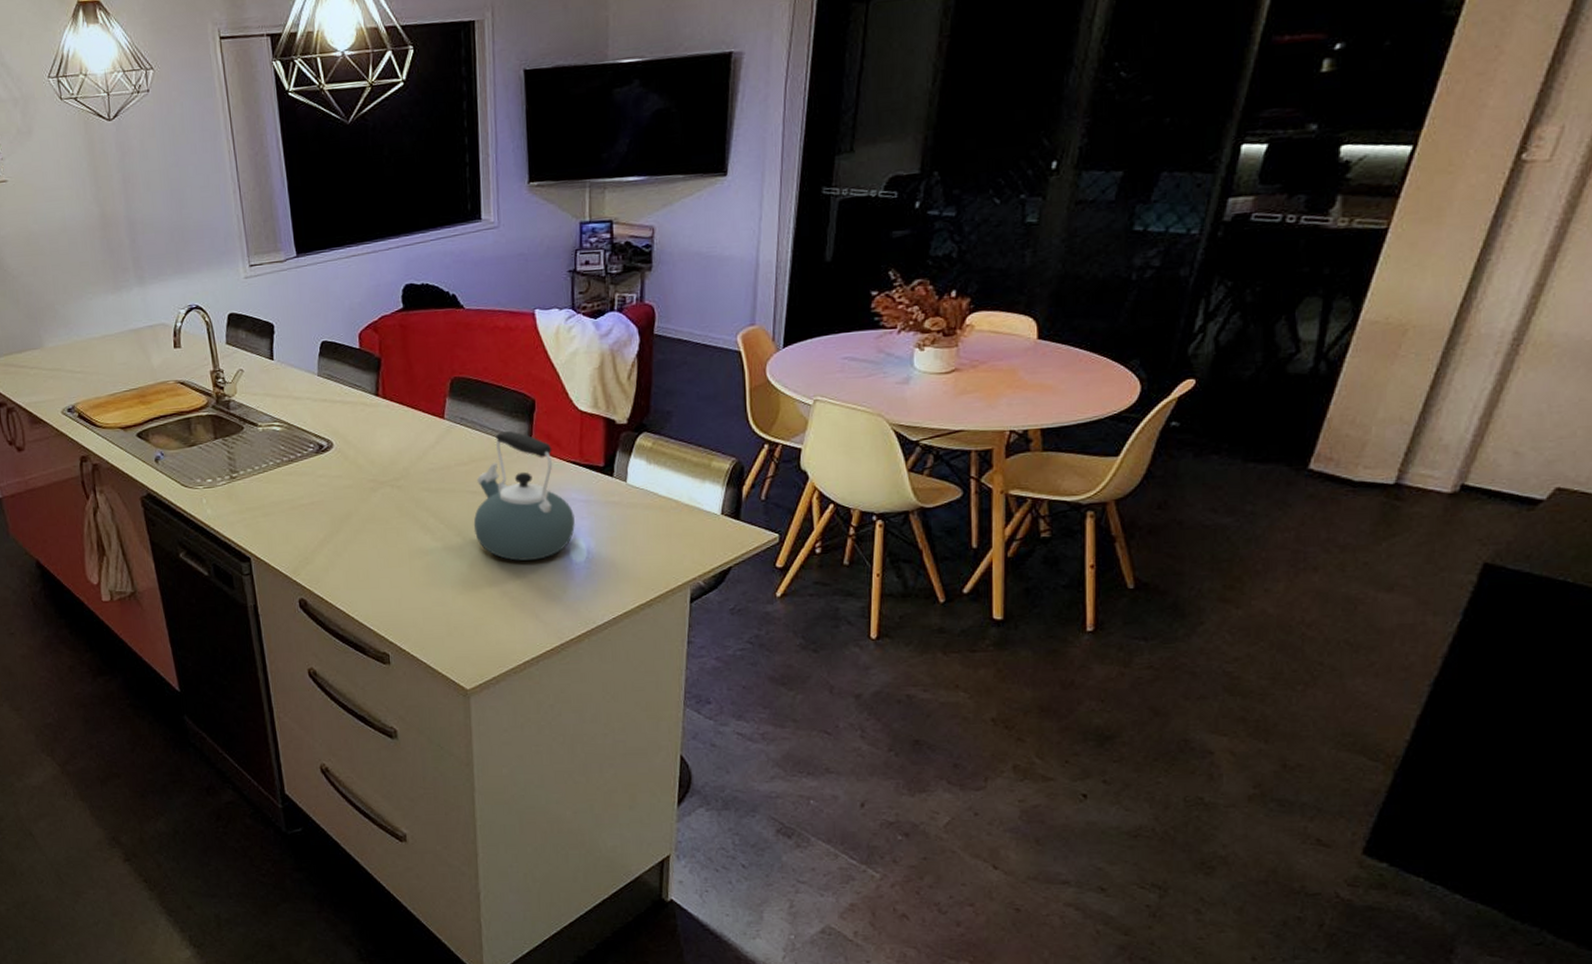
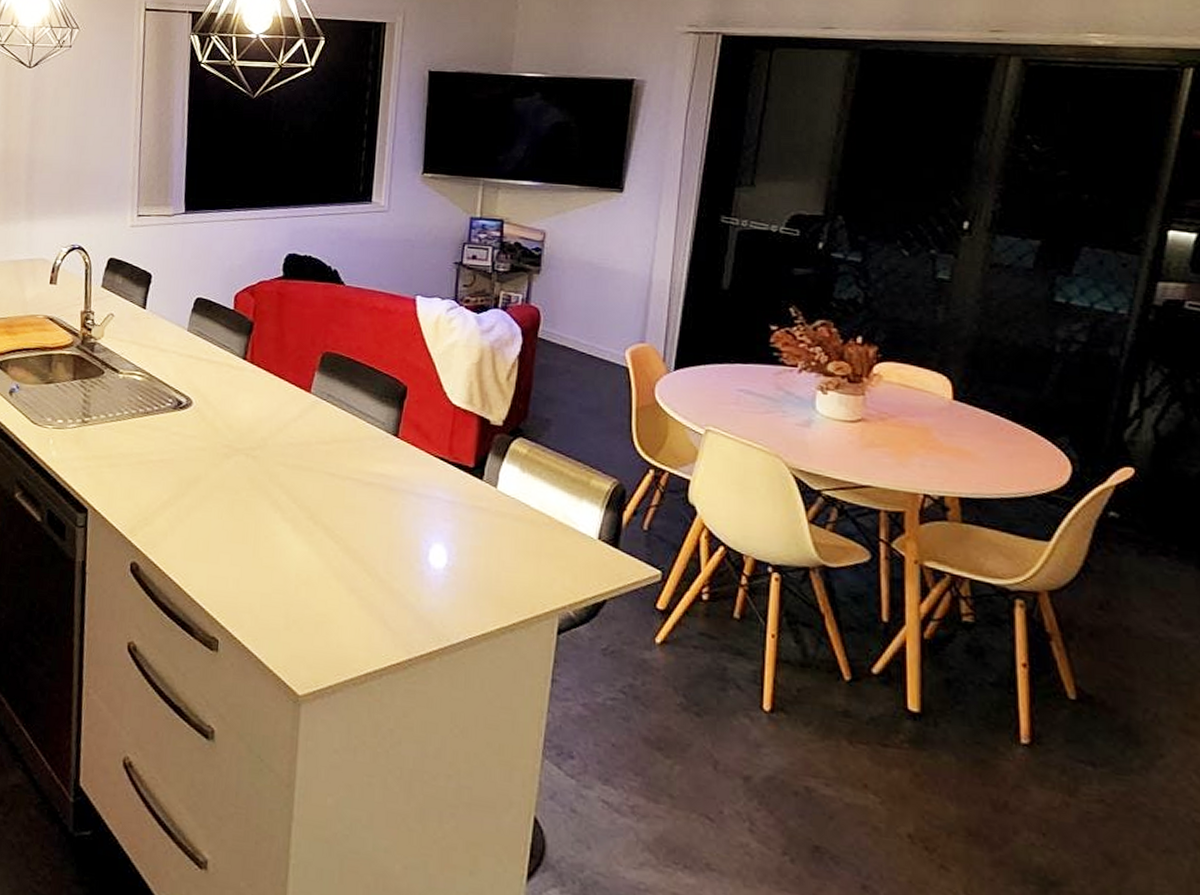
kettle: present [473,431,575,561] -> none [327,415,437,559]

